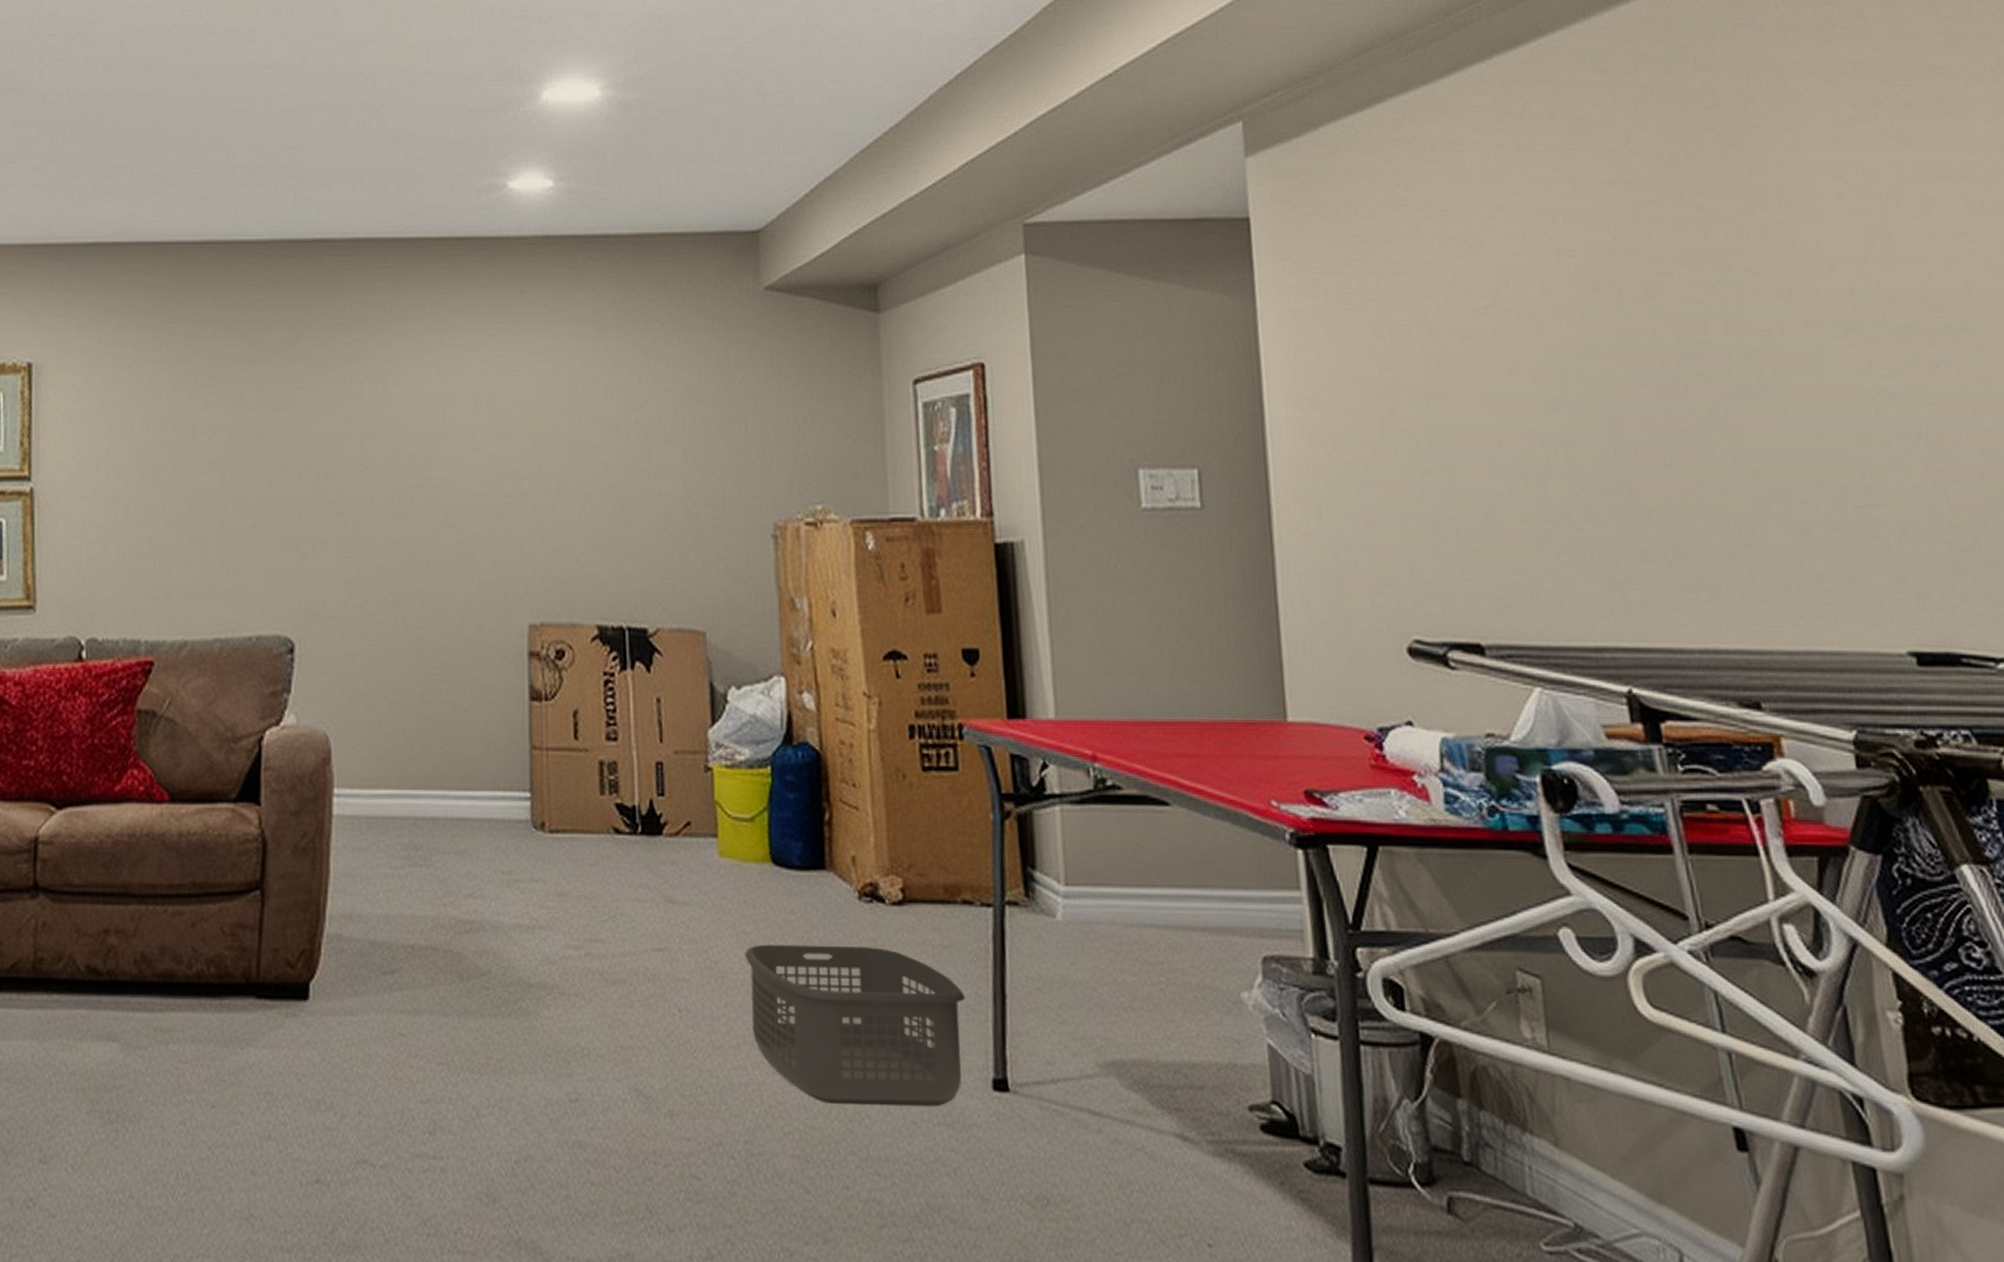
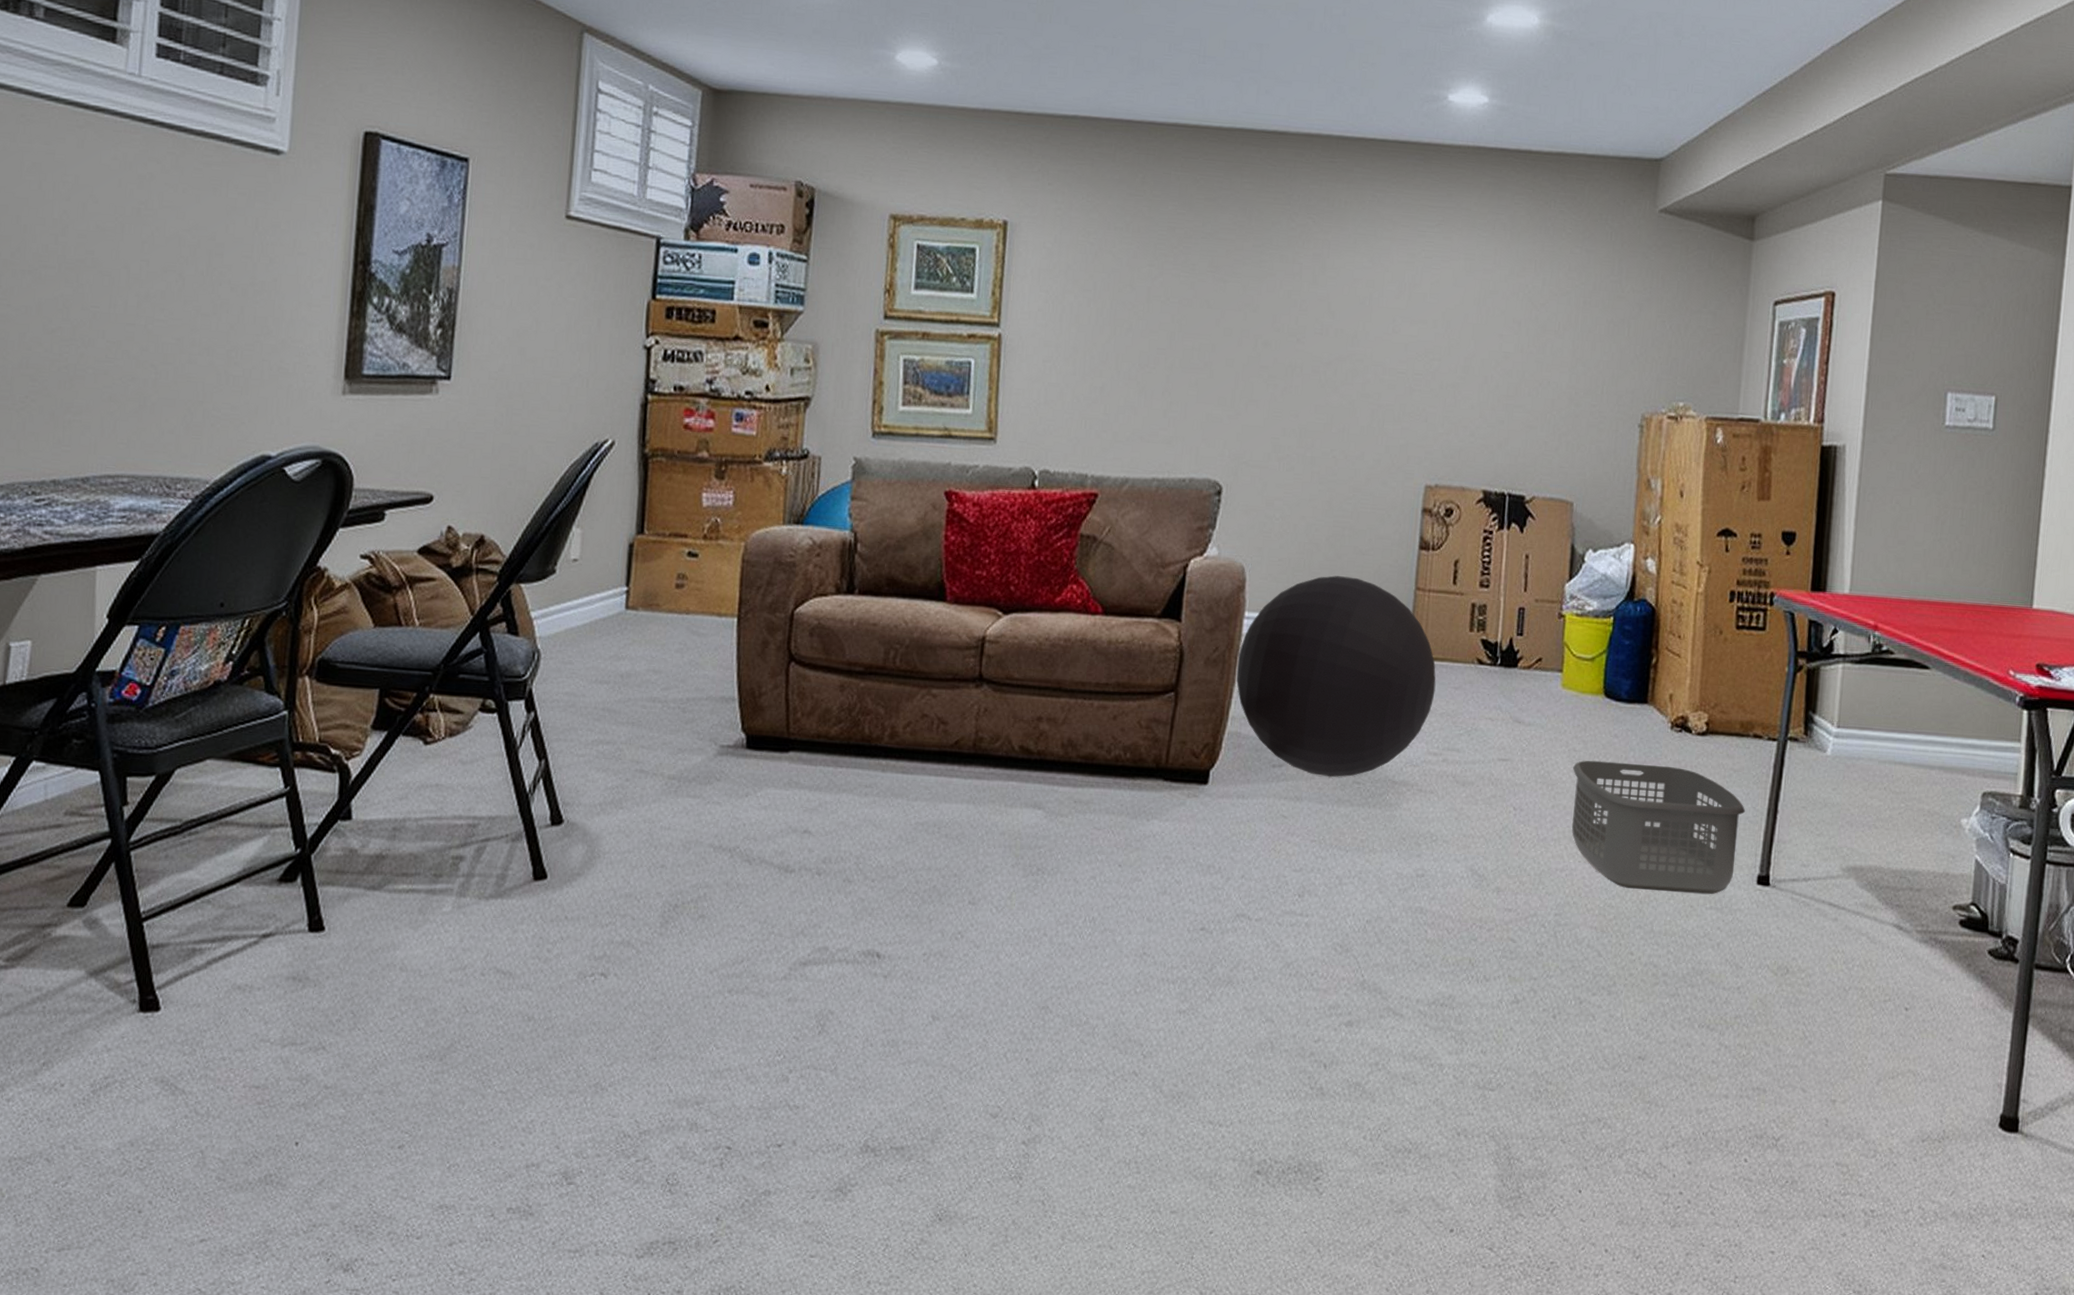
exercise ball: none [330,738,567,982] -> present [1236,575,1436,777]

